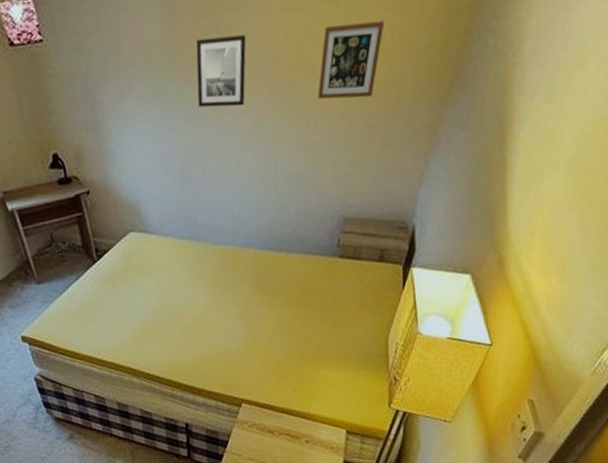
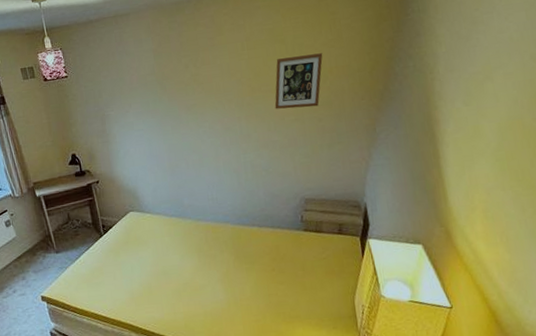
wall art: present [196,34,247,107] -> none [179,67,218,118]

